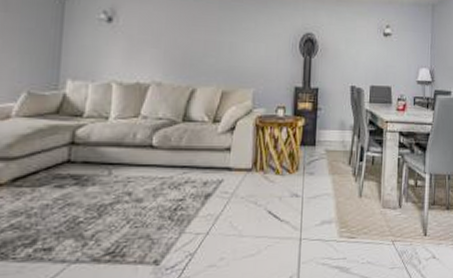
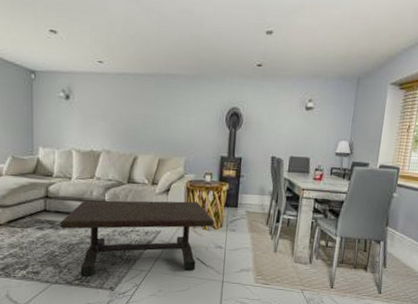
coffee table: none [88,141,289,249] -> present [60,200,215,276]

